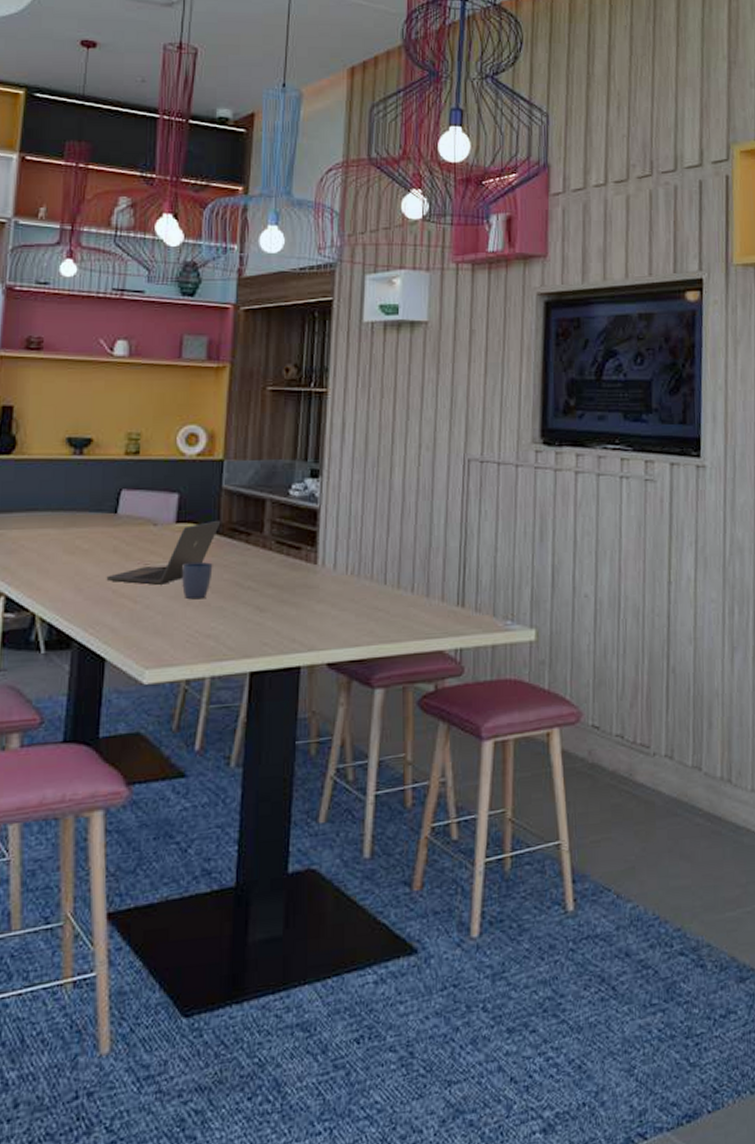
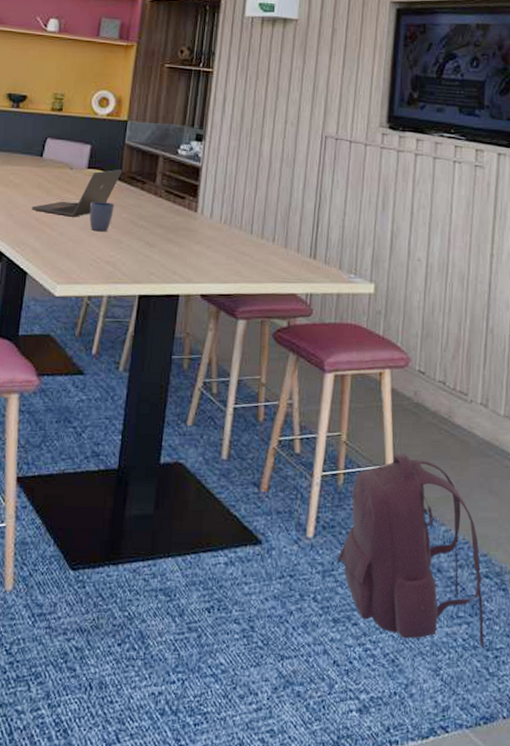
backpack: none [509,823,682,1040] -> present [338,452,484,650]

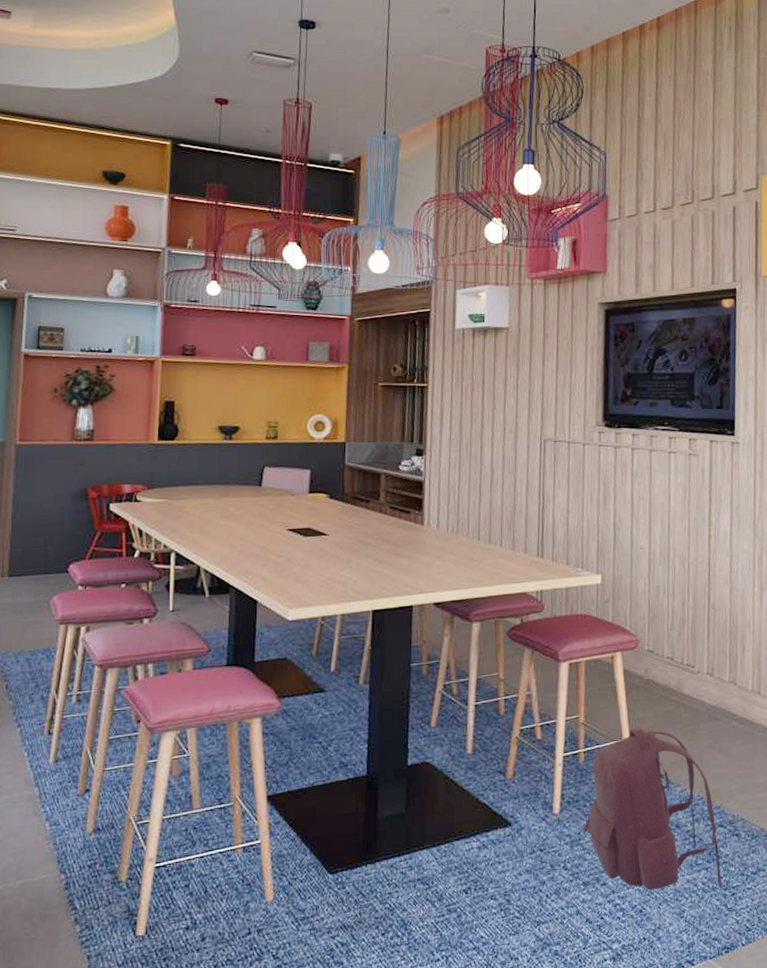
laptop: present [31,169,123,217] -> none [255,490,345,542]
cup: present [89,201,115,232] -> none [315,523,340,554]

